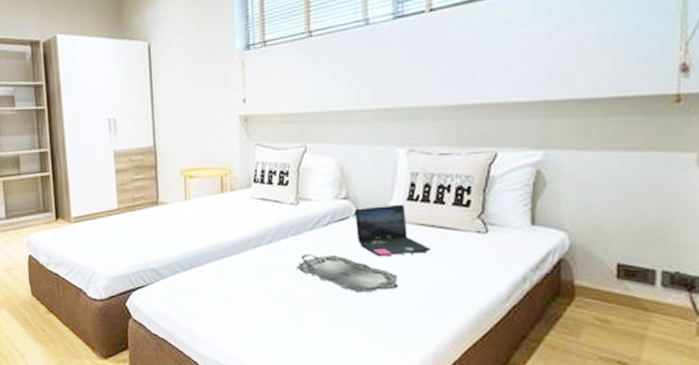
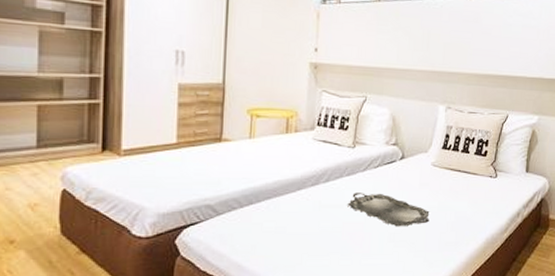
laptop: present [354,204,432,257] -> none [400,151,457,196]

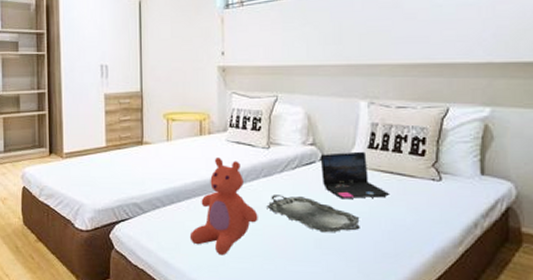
teddy bear: none [267,156,339,255] -> present [189,158,258,256]
laptop: none [400,151,457,196] -> present [320,151,390,200]

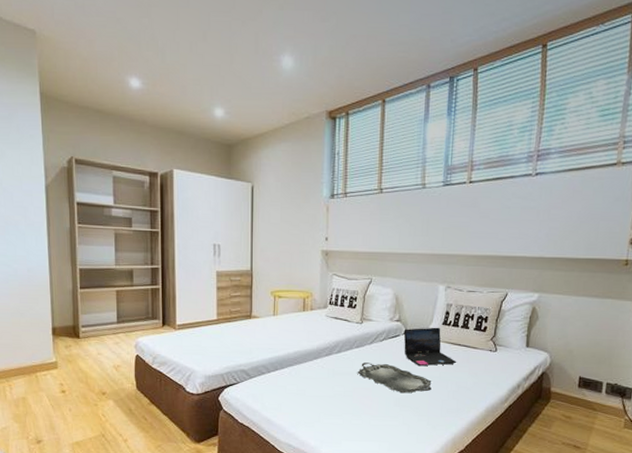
teddy bear: present [189,158,258,256] -> none [290,331,350,414]

